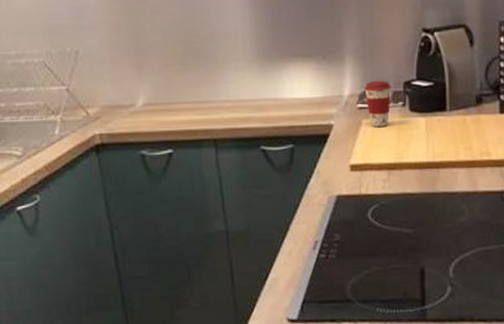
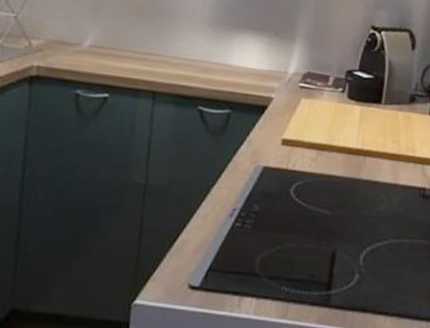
coffee cup: present [364,80,392,127] -> none [308,64,335,108]

